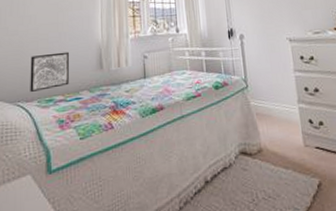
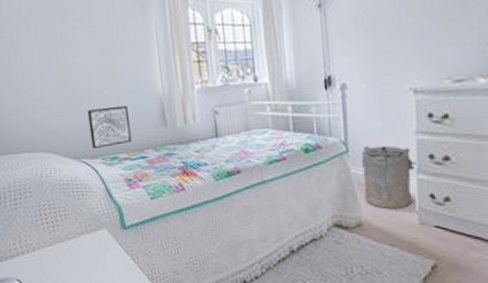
laundry hamper: none [257,81,297,135] -> present [361,145,416,208]

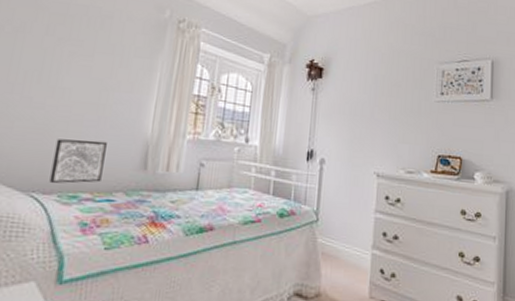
laundry hamper: present [361,145,416,208] -> none [326,218,372,281]

